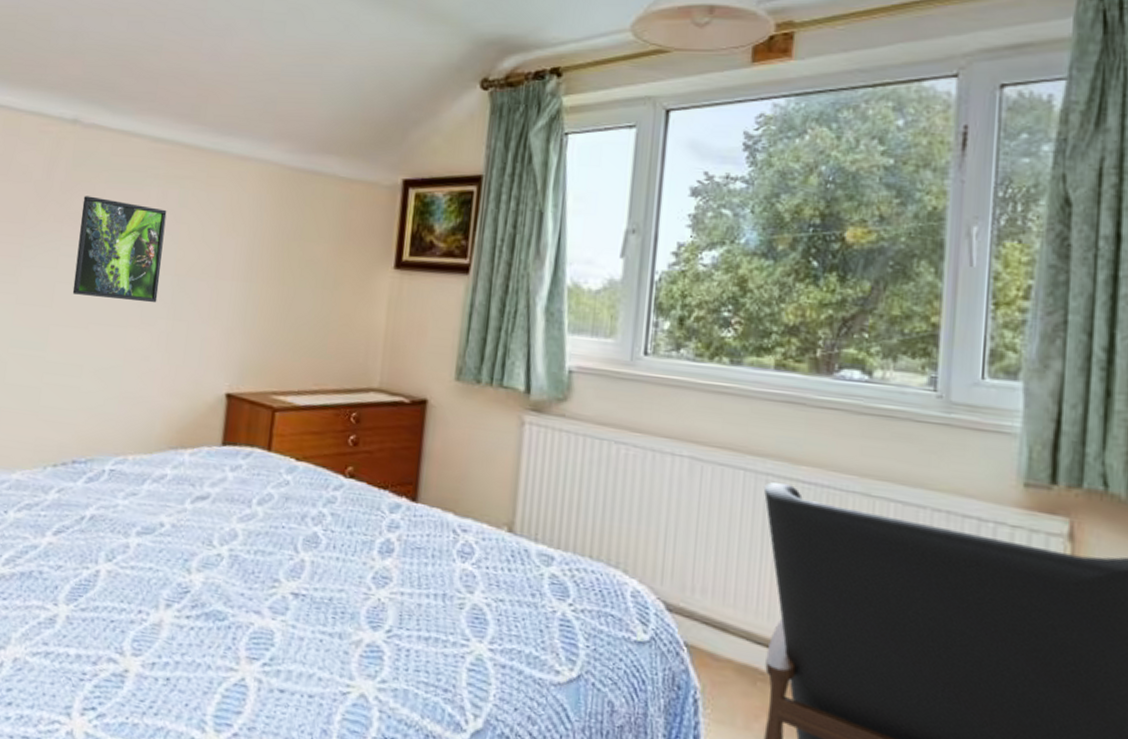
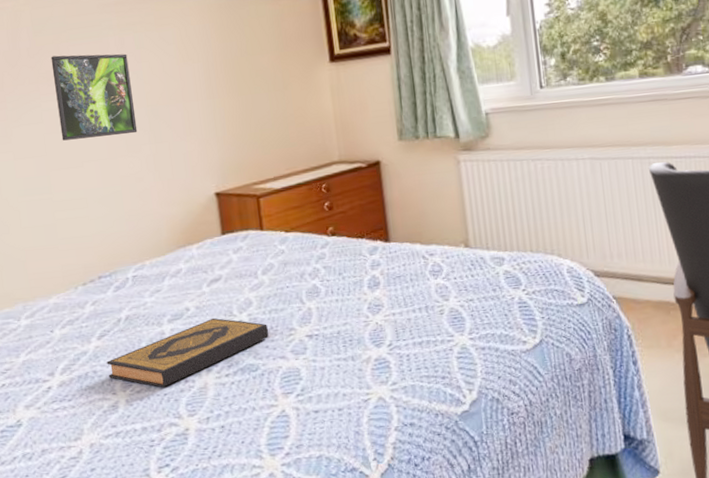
hardback book: none [54,542,249,612] -> present [107,318,269,387]

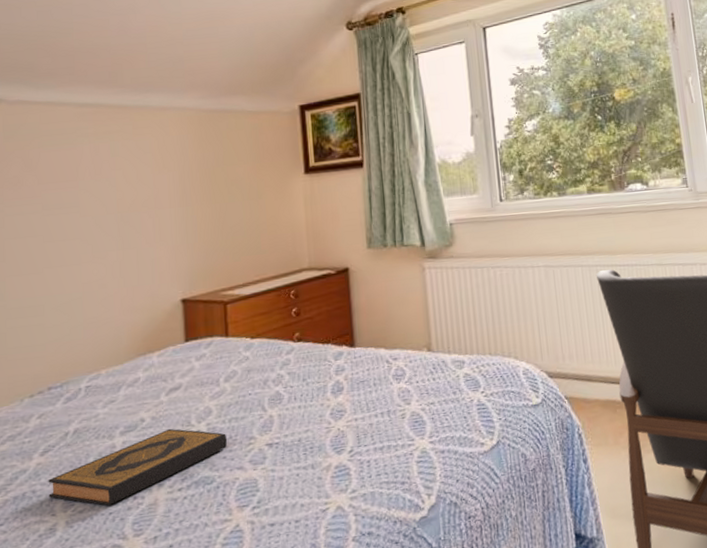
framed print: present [51,53,138,141] -> none [19,161,105,247]

